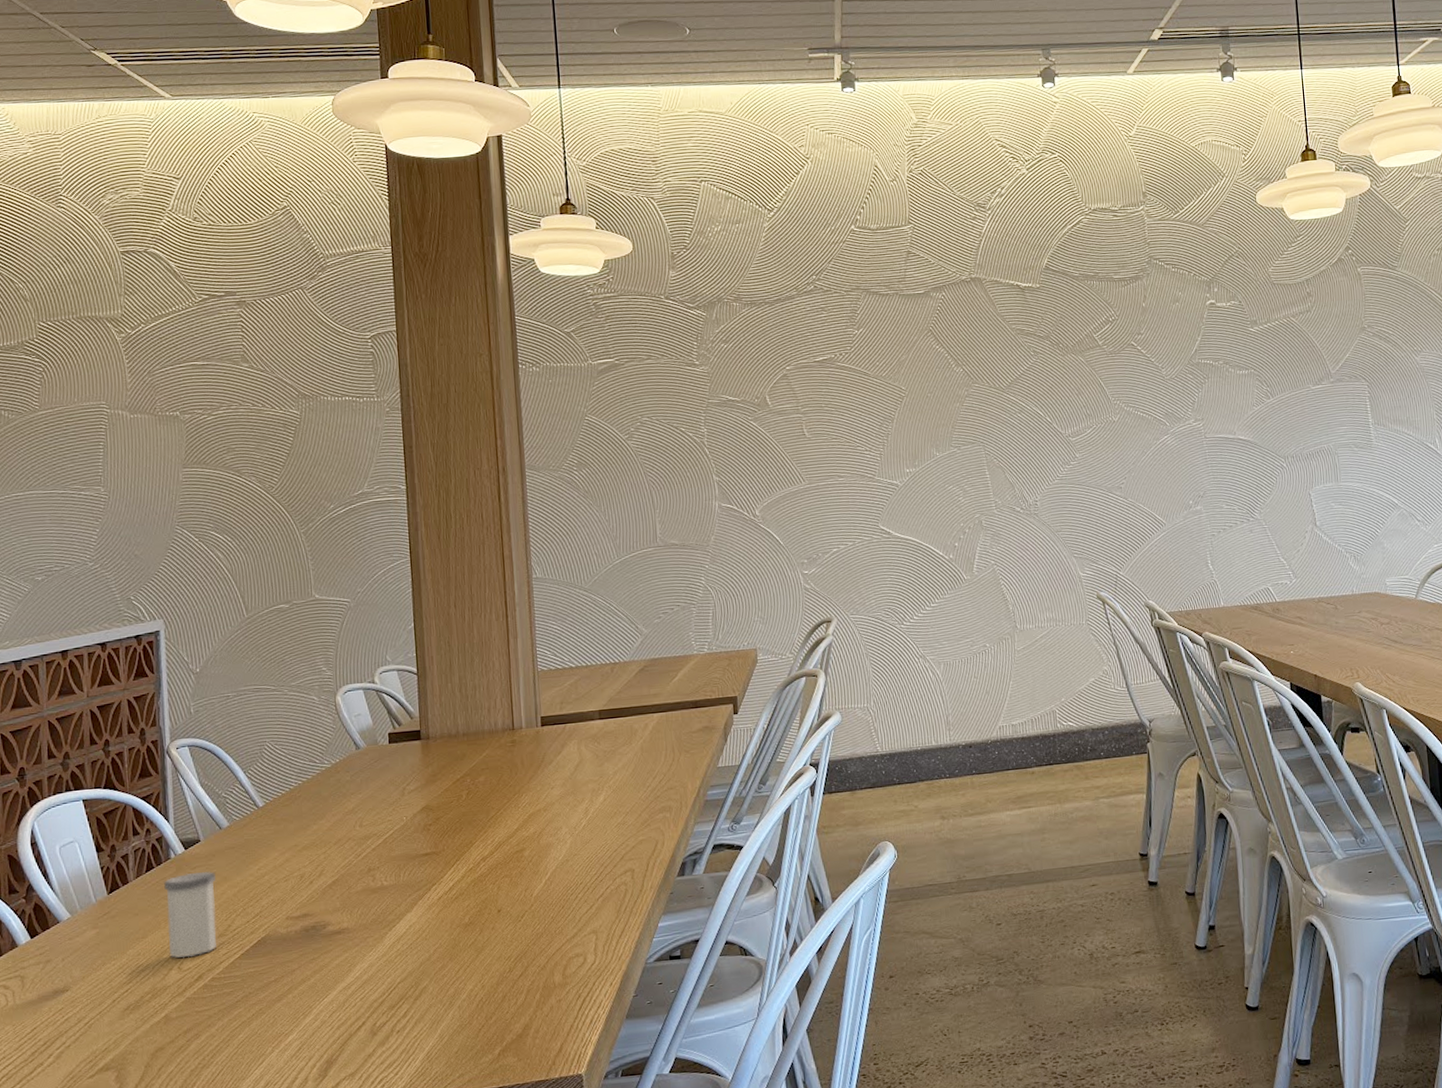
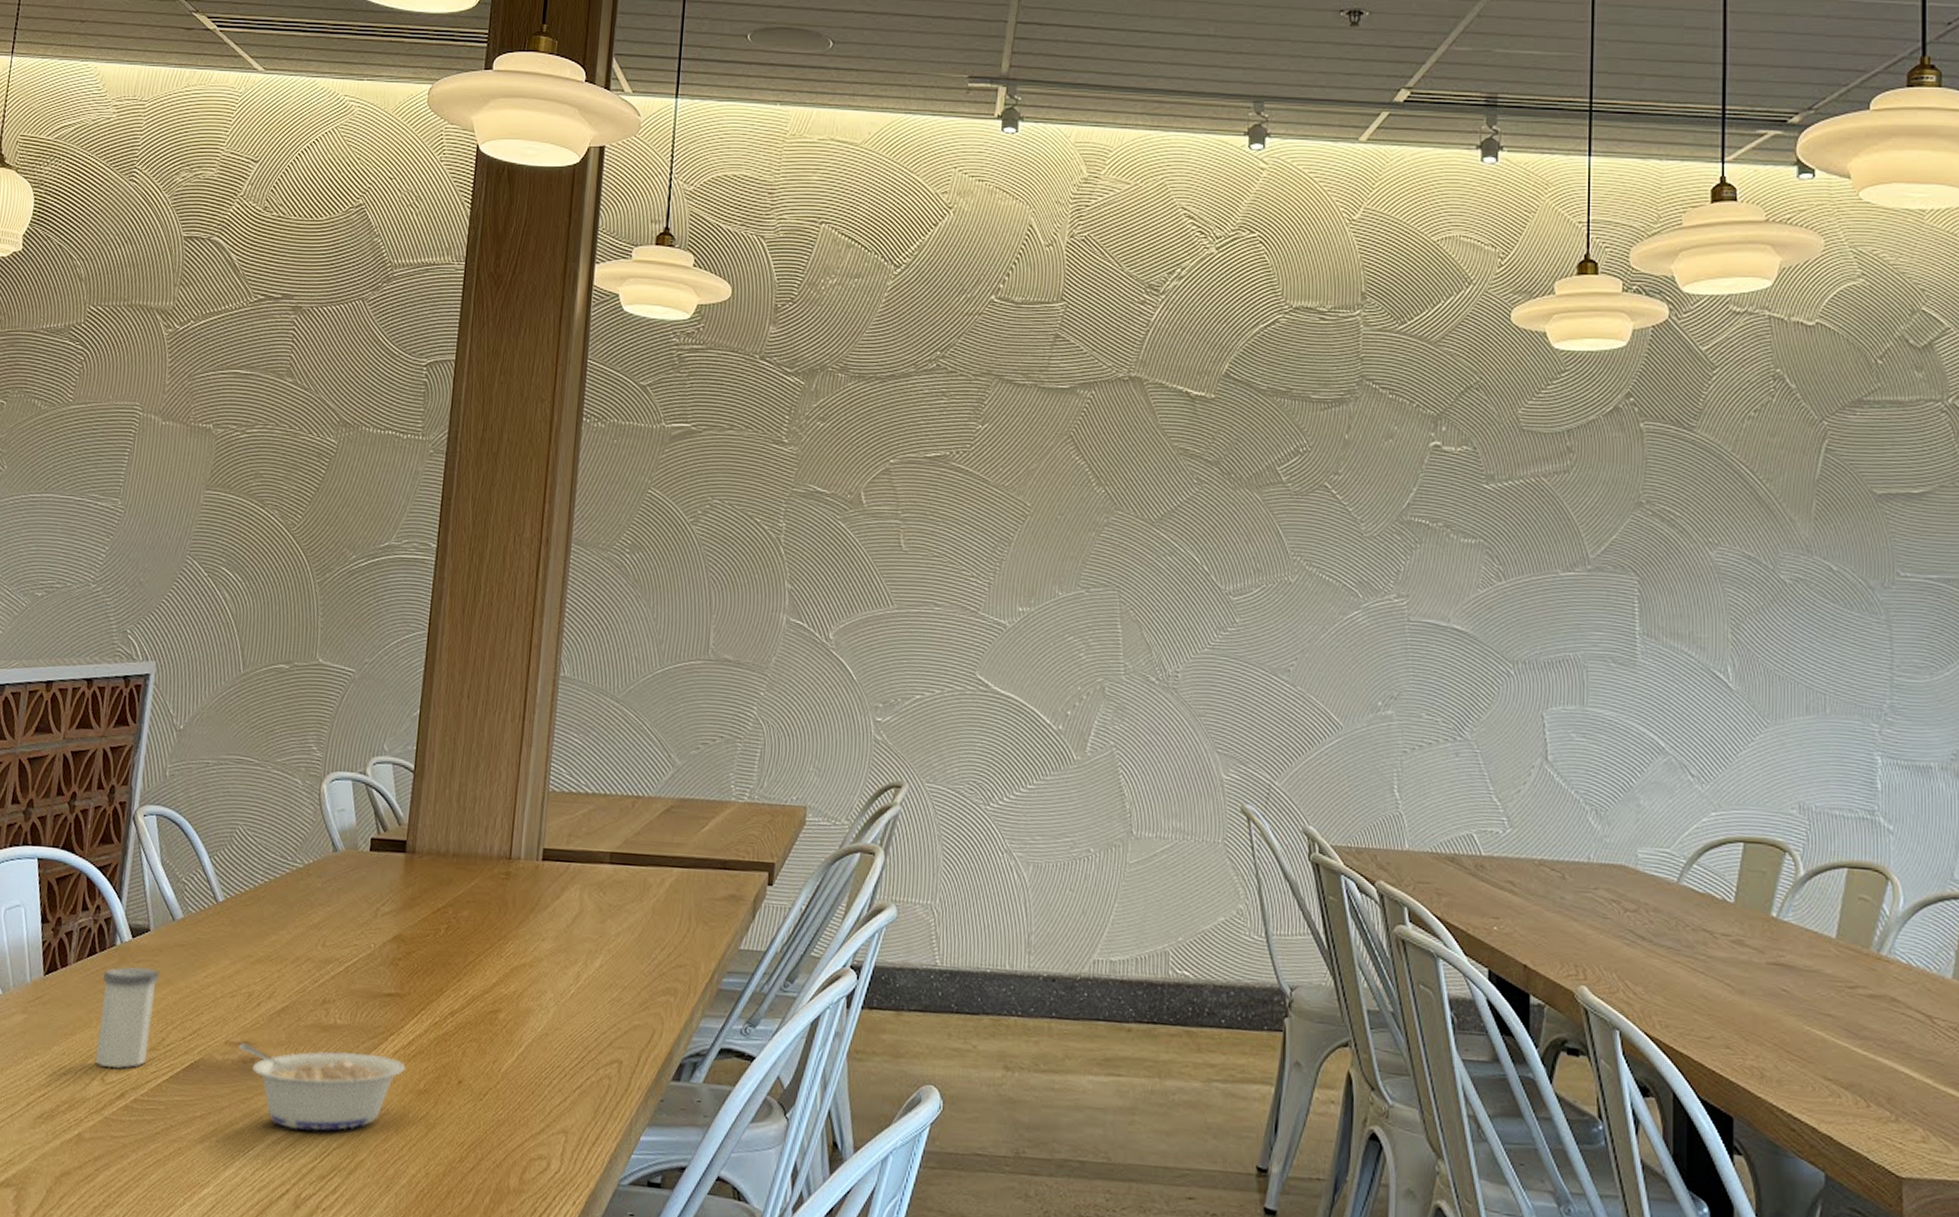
legume: none [299,903,451,975] -> present [238,1043,406,1131]

